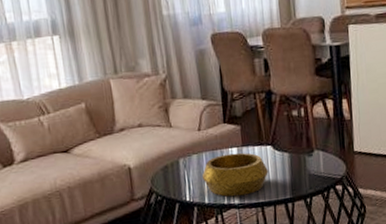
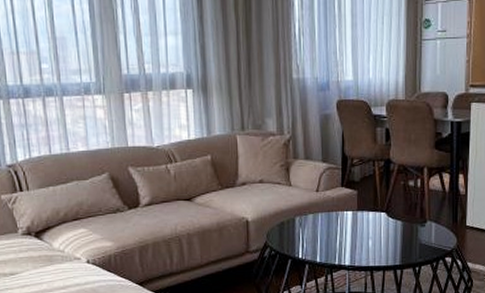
decorative bowl: present [202,152,268,197] -> none [316,216,380,258]

